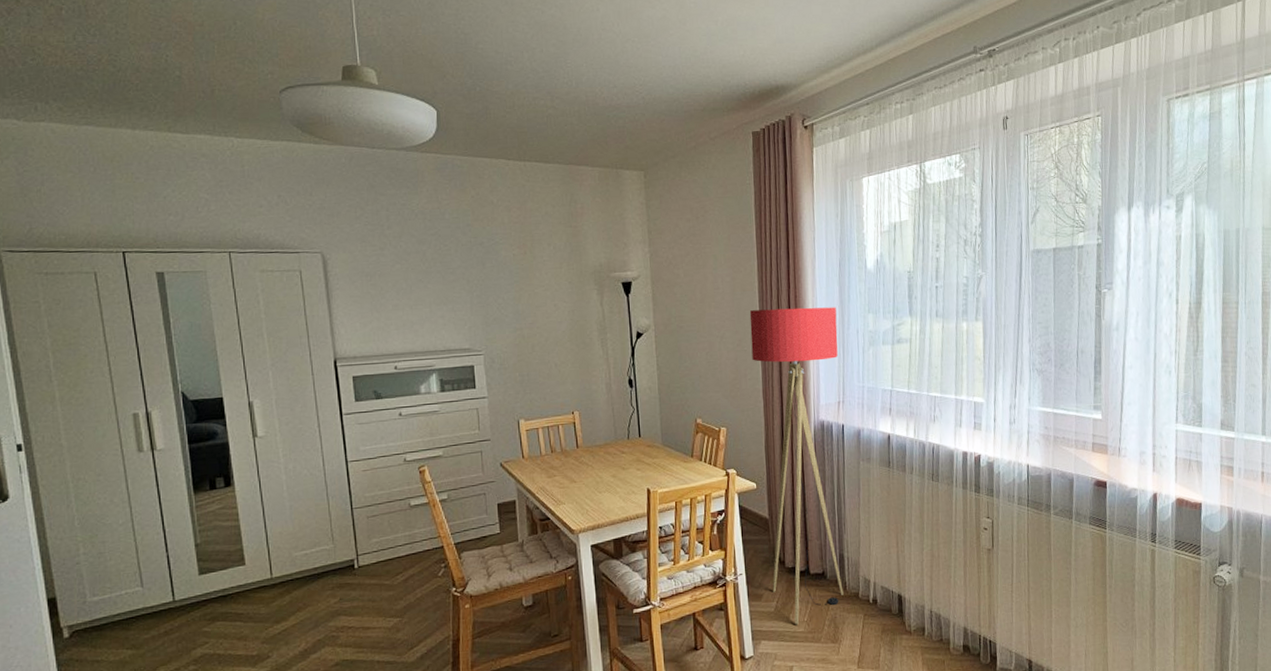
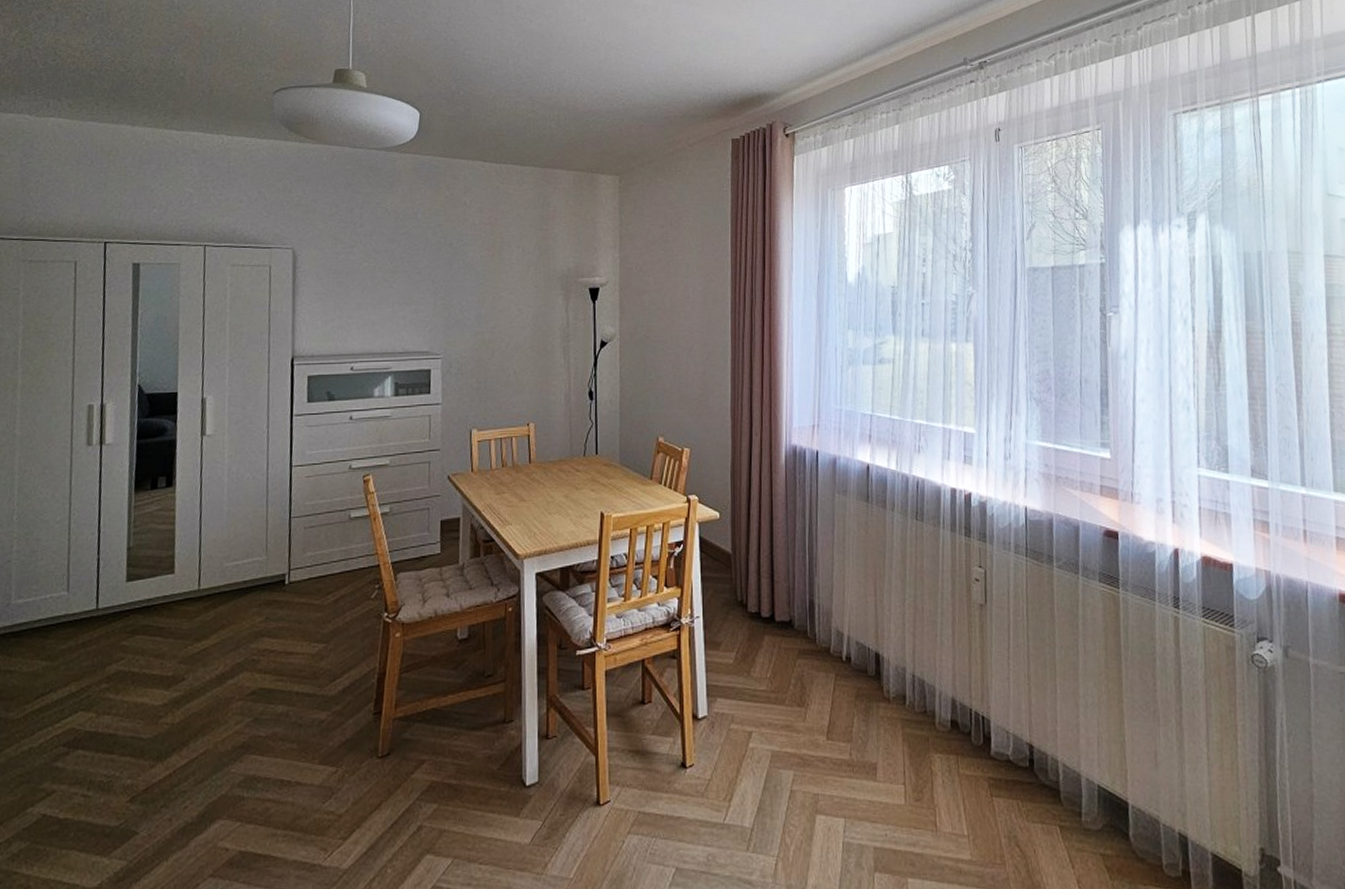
floor lamp: present [749,307,843,625] -> none [720,321,814,682]

